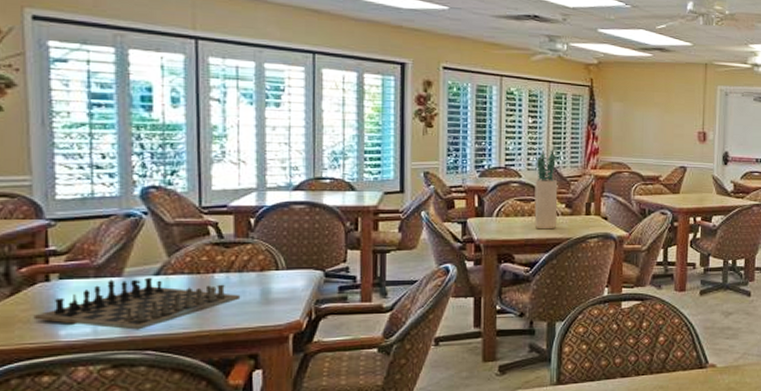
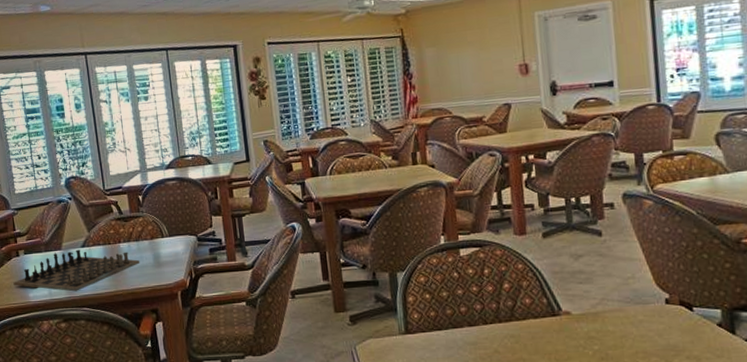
vase: present [534,146,558,230] -> none [360,101,387,184]

